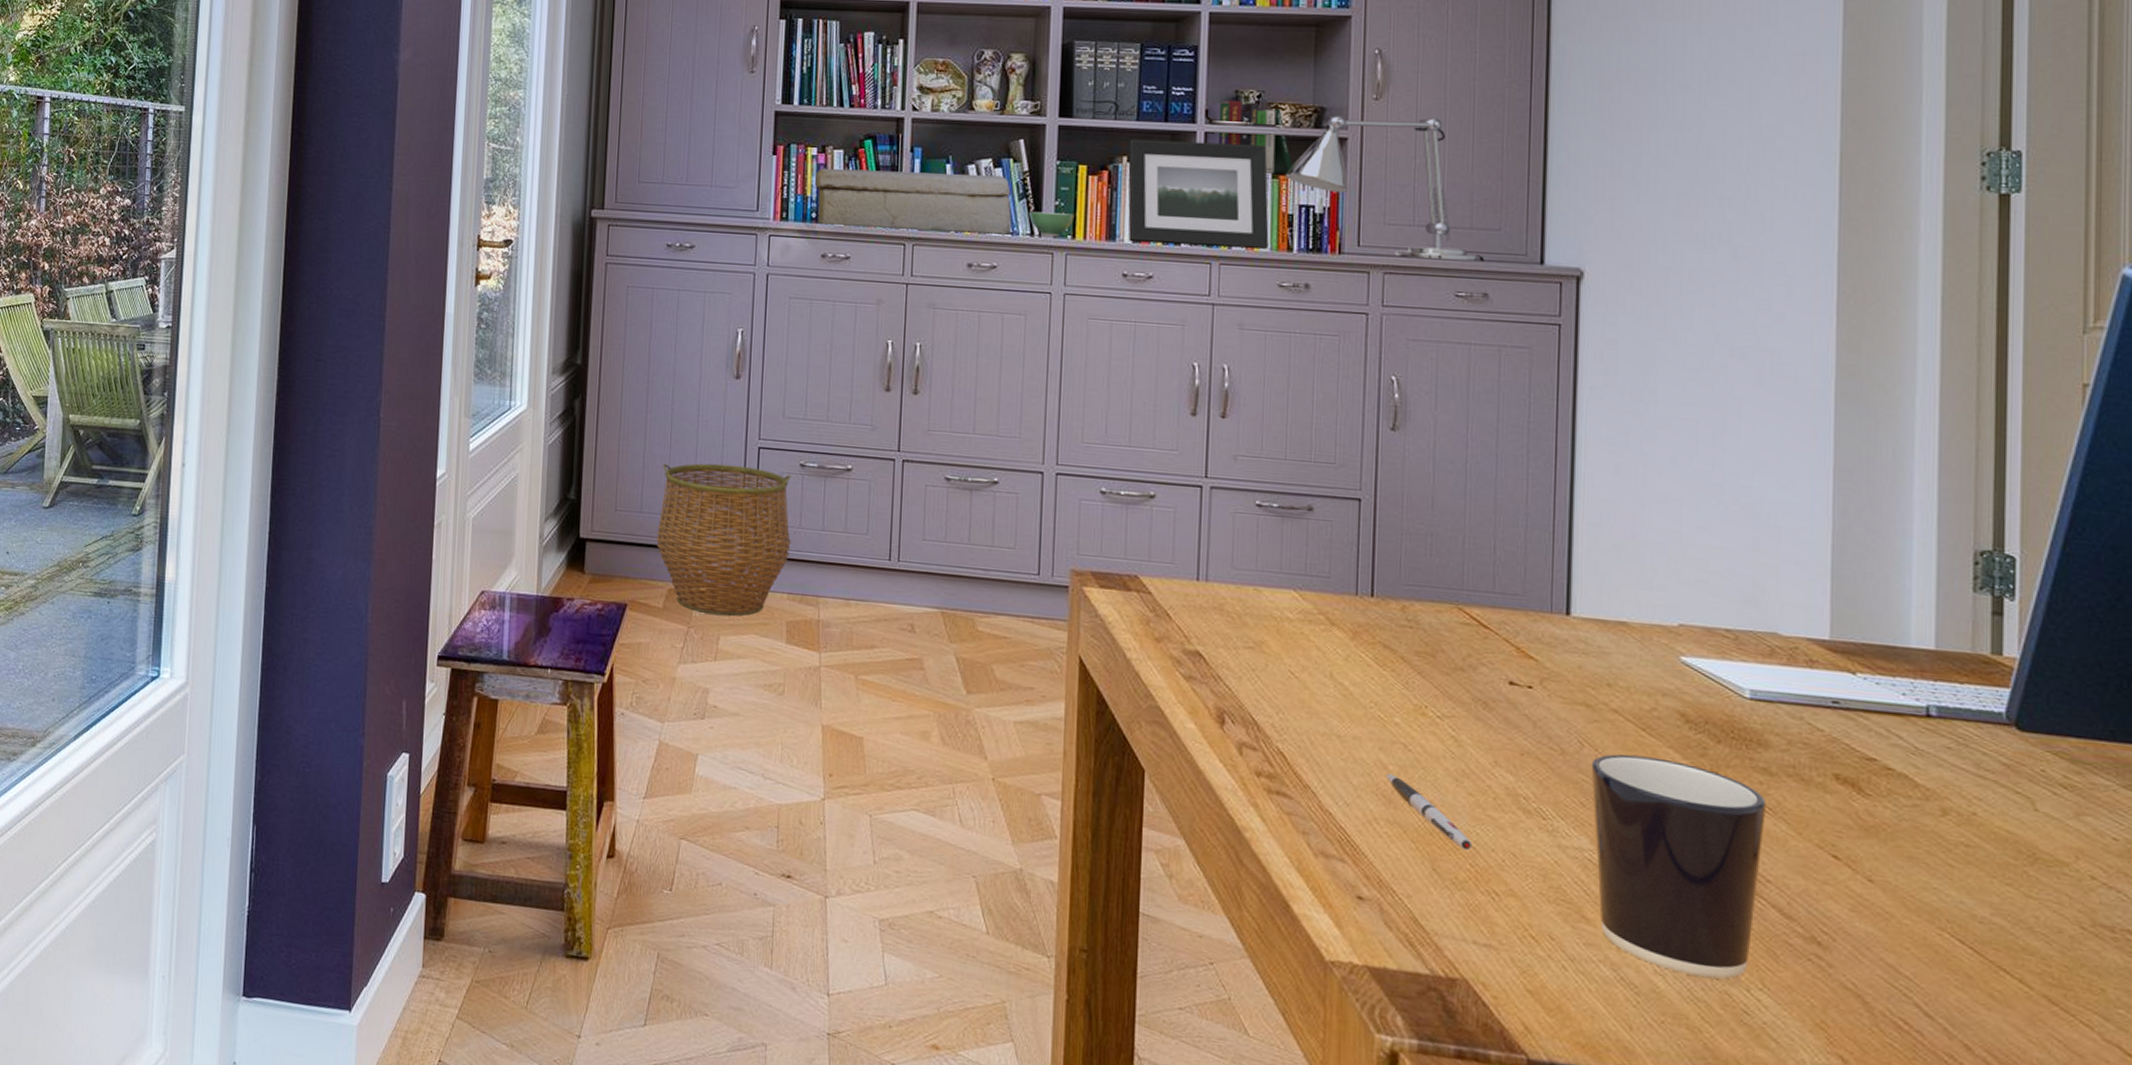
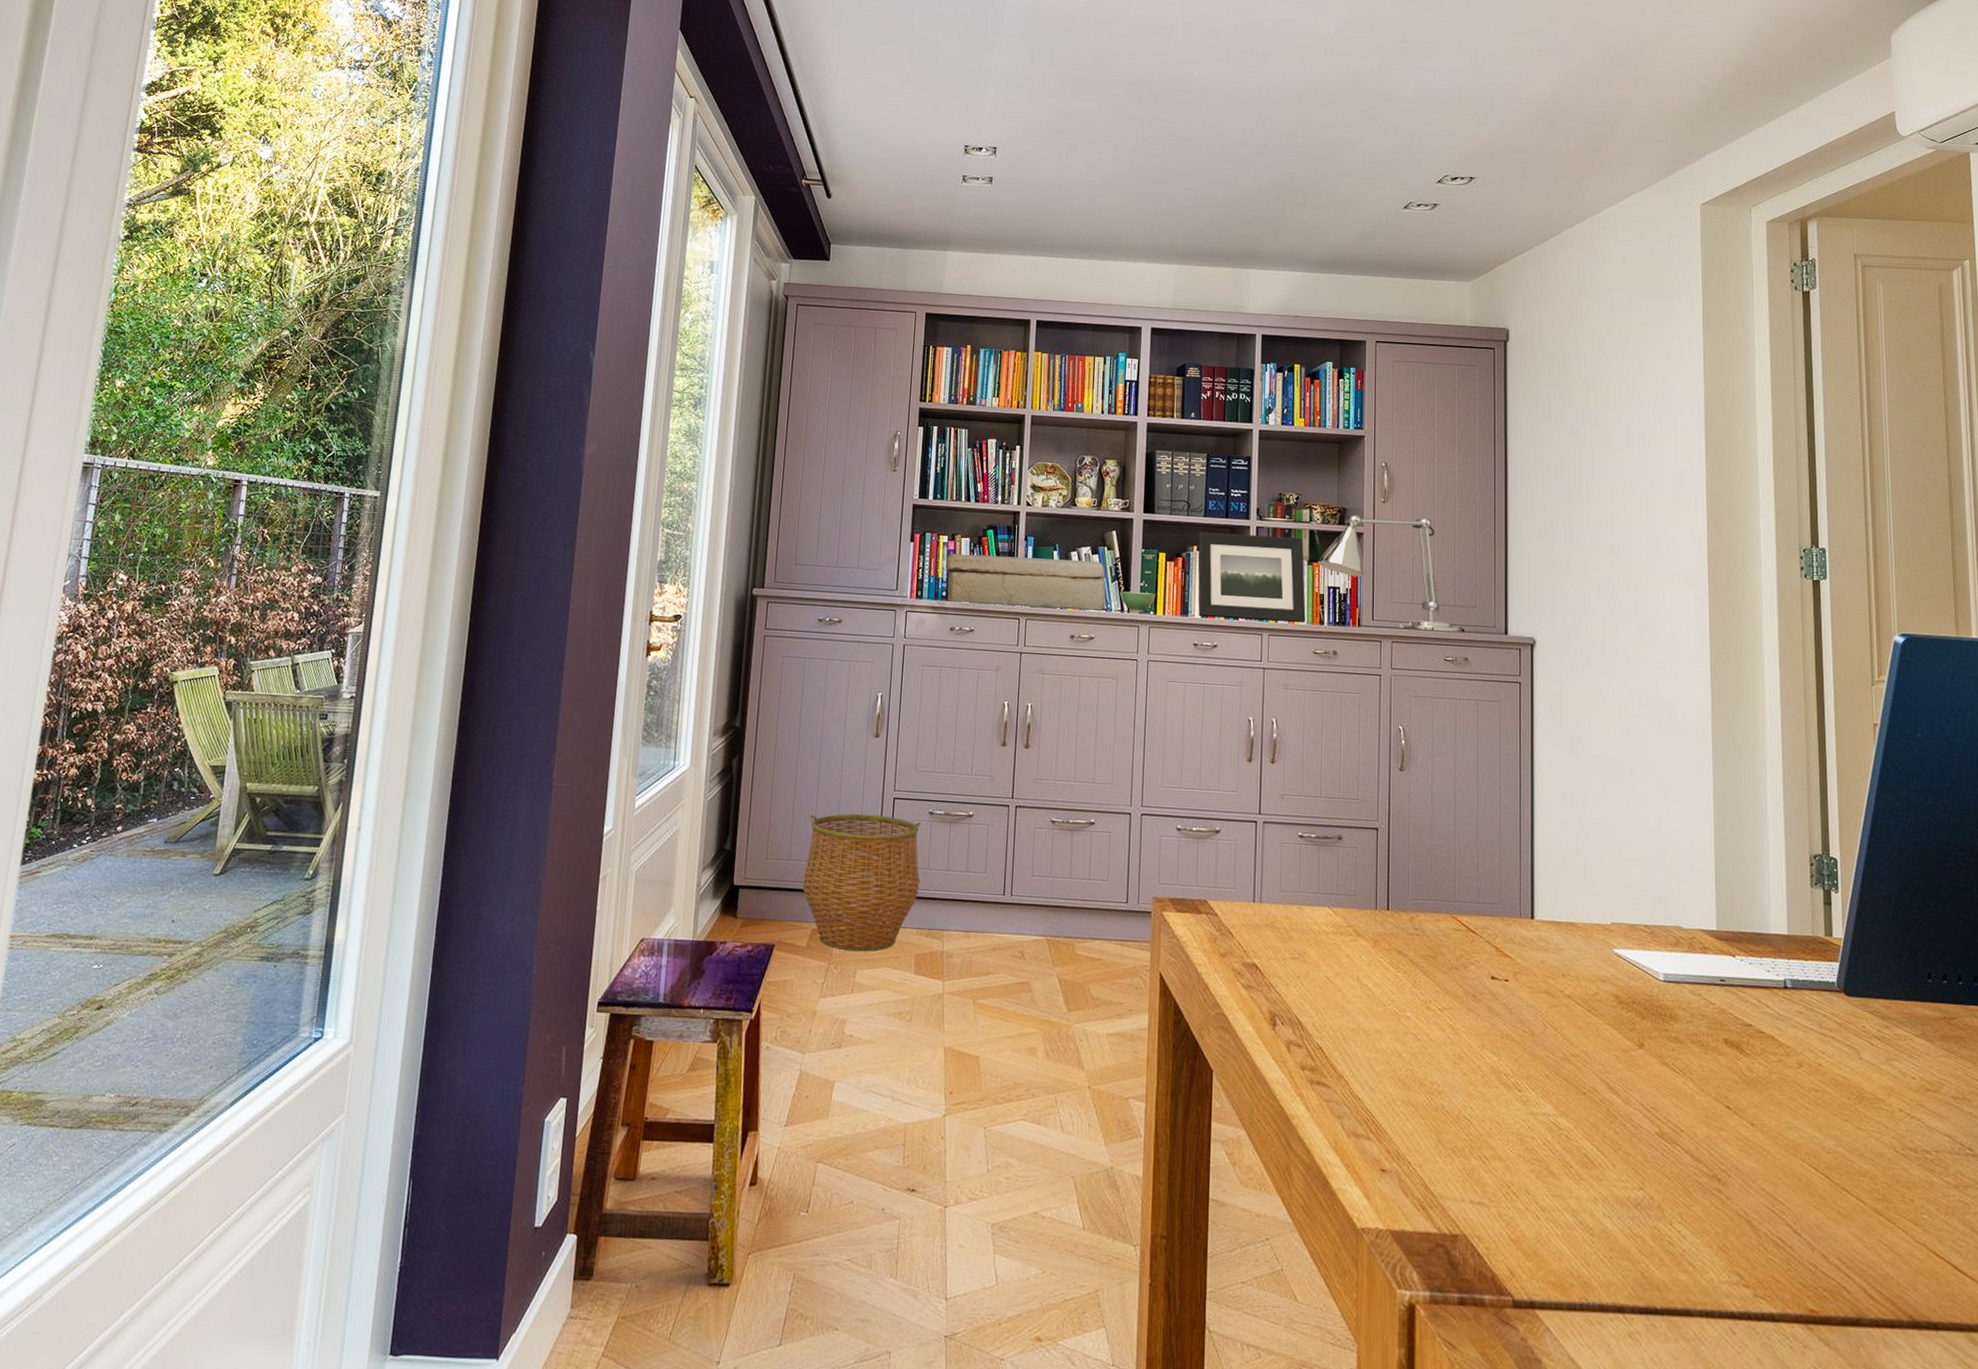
pen: present [1386,773,1473,851] -> none [1401,1060,1467,1123]
mug: present [1591,754,1766,979] -> none [1552,1032,1678,1217]

